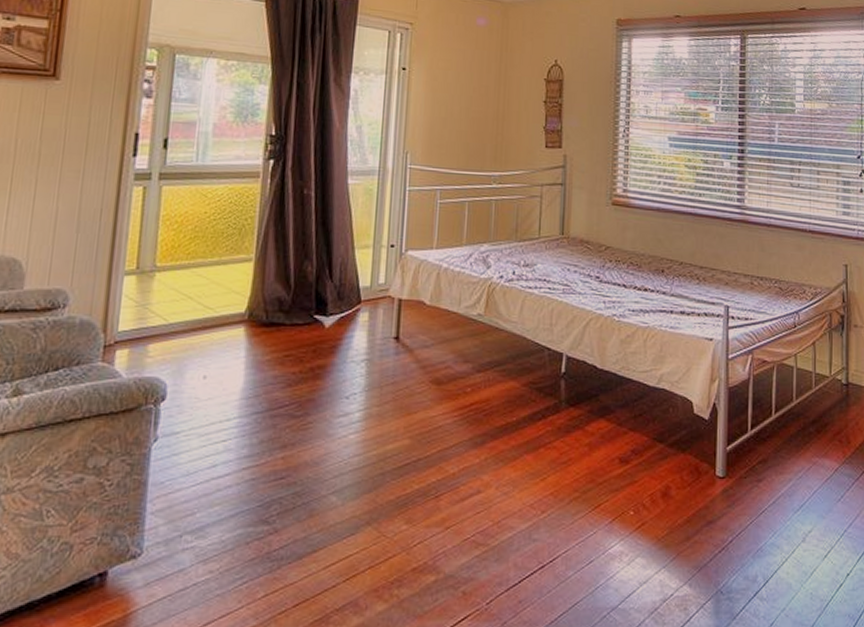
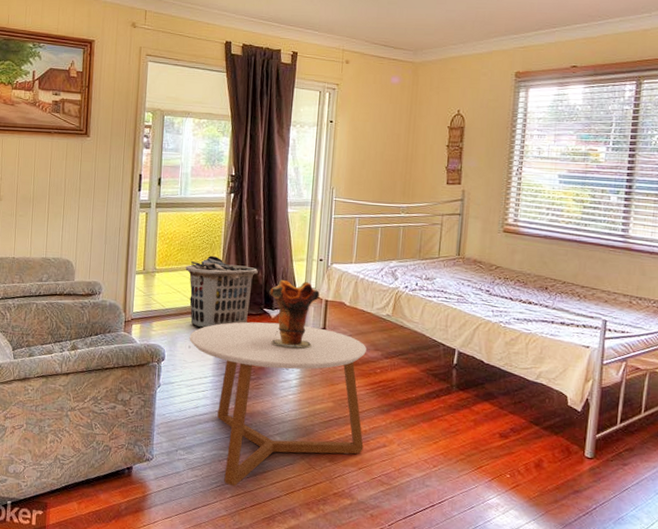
clothes hamper: none [201,245,307,348] -> present [185,256,258,328]
coffee table: none [204,334,453,580] -> present [189,322,366,487]
decorative vase: none [322,273,391,367] -> present [269,279,319,348]

